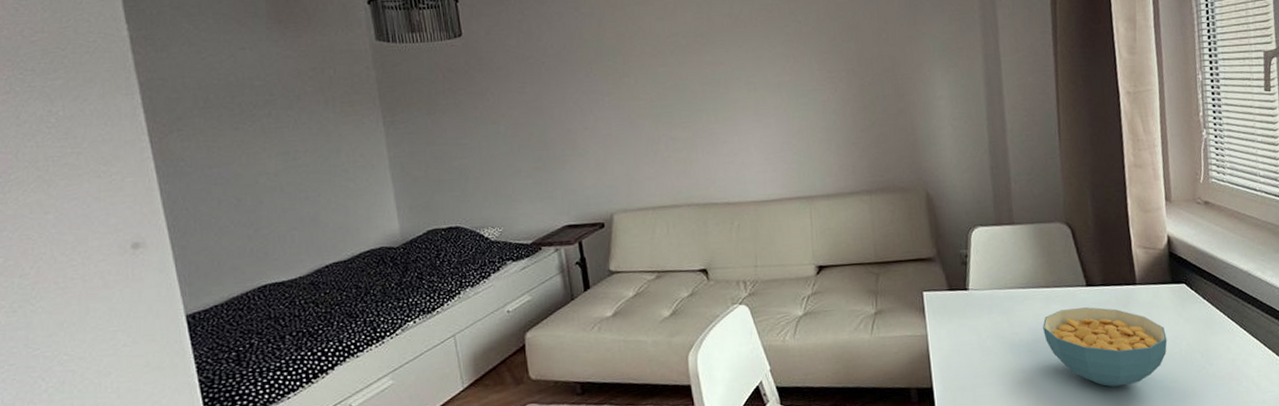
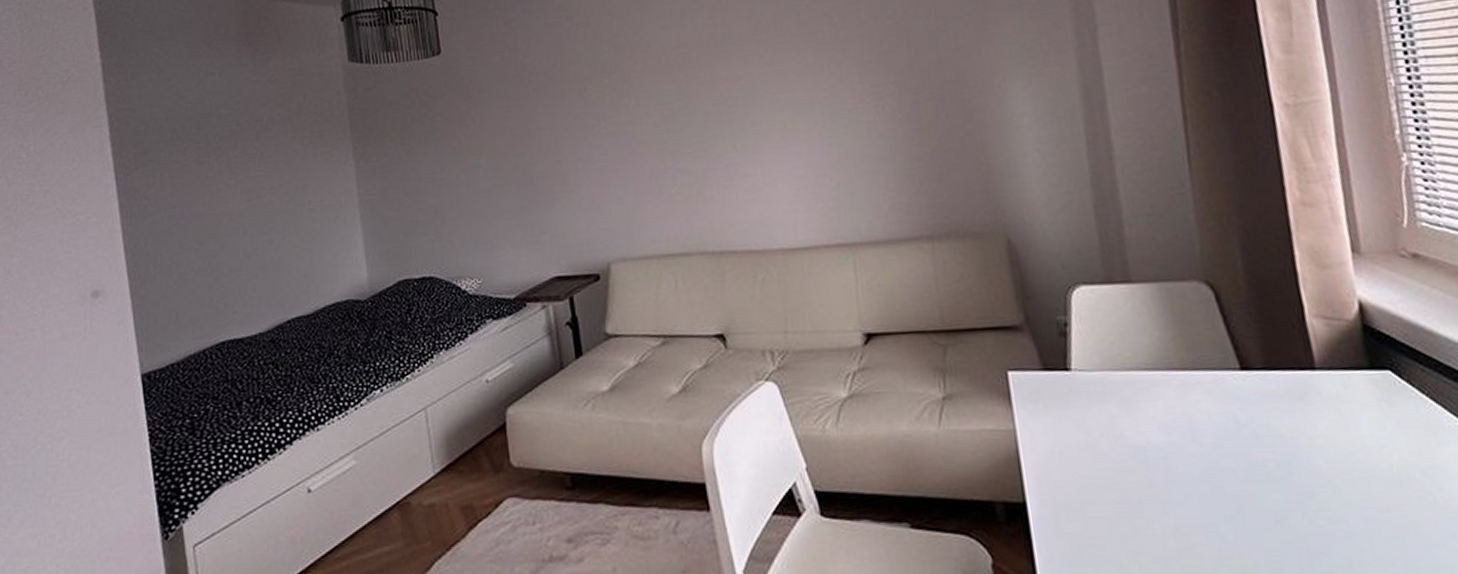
cereal bowl: present [1043,307,1167,387] -> none [1179,399,1369,515]

